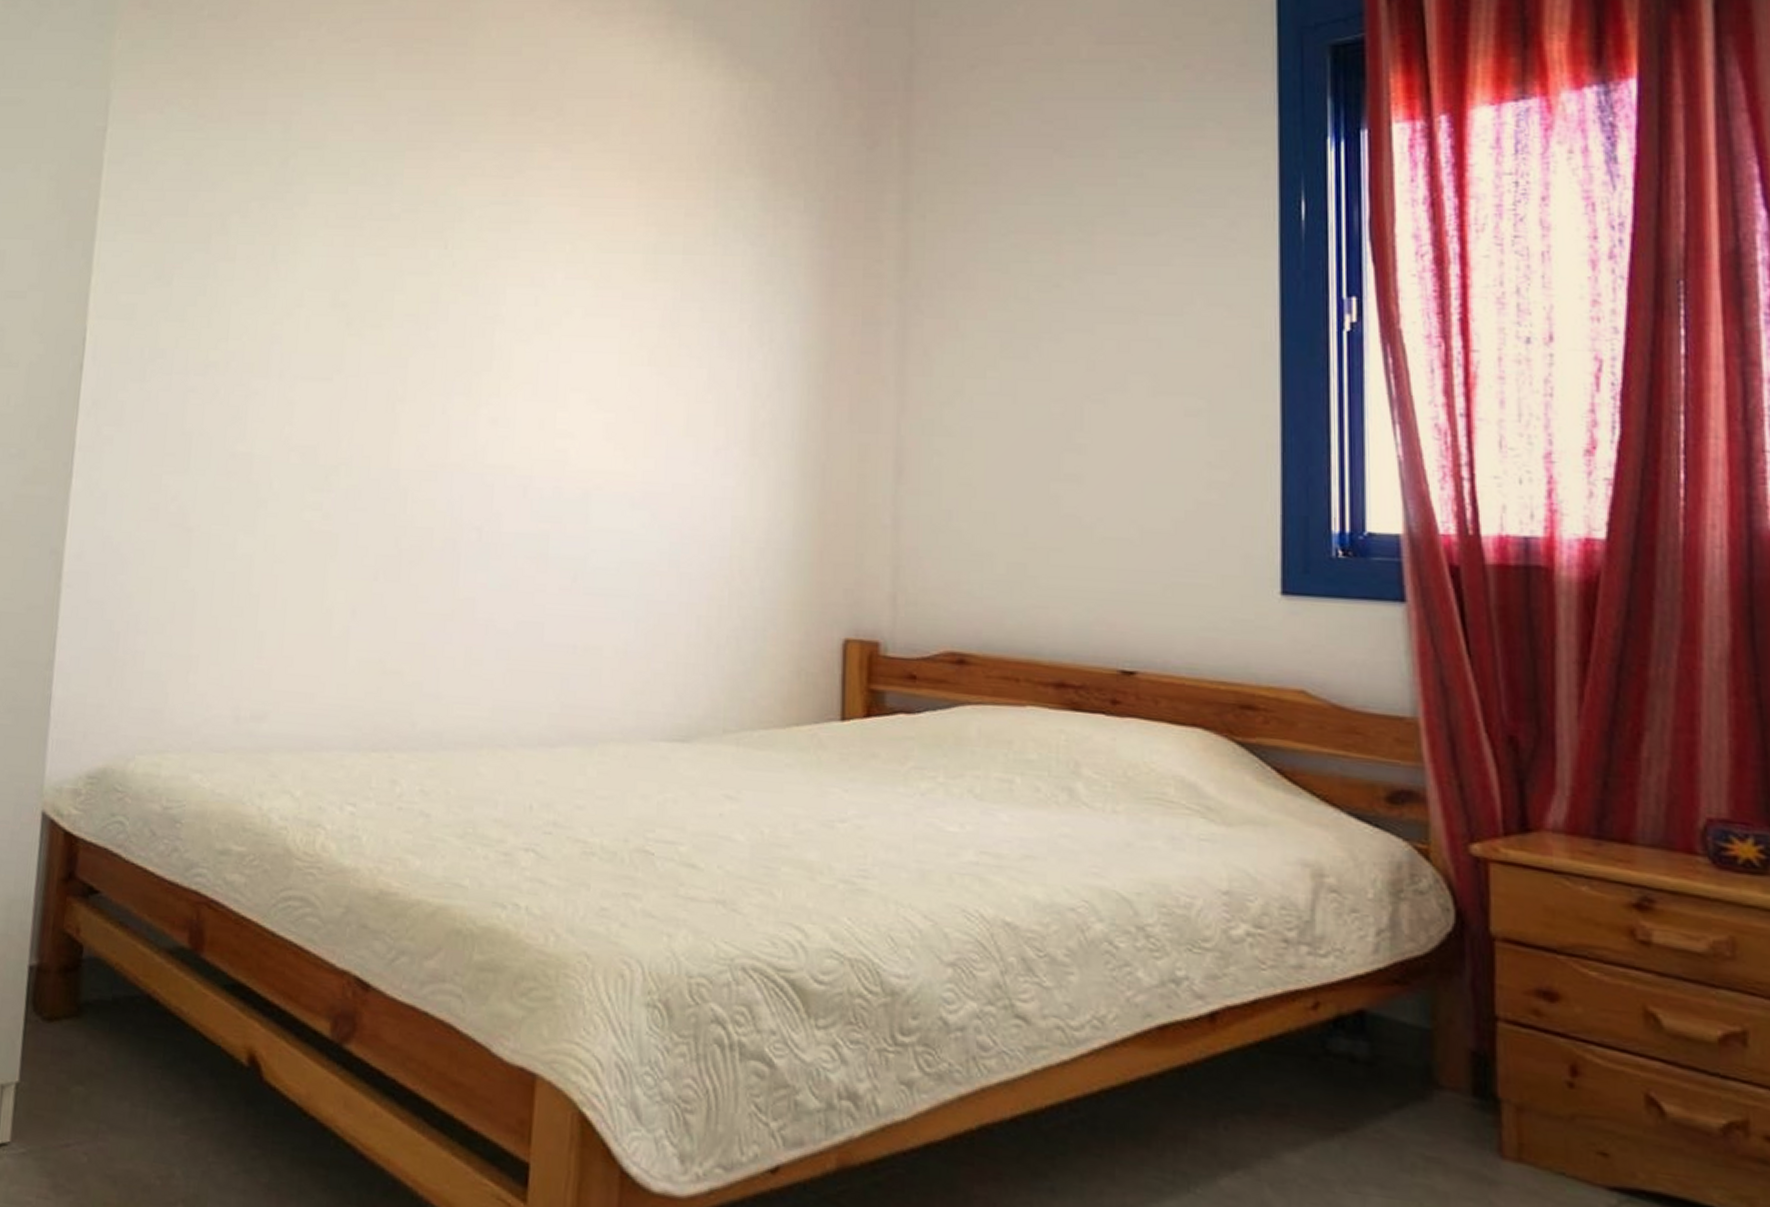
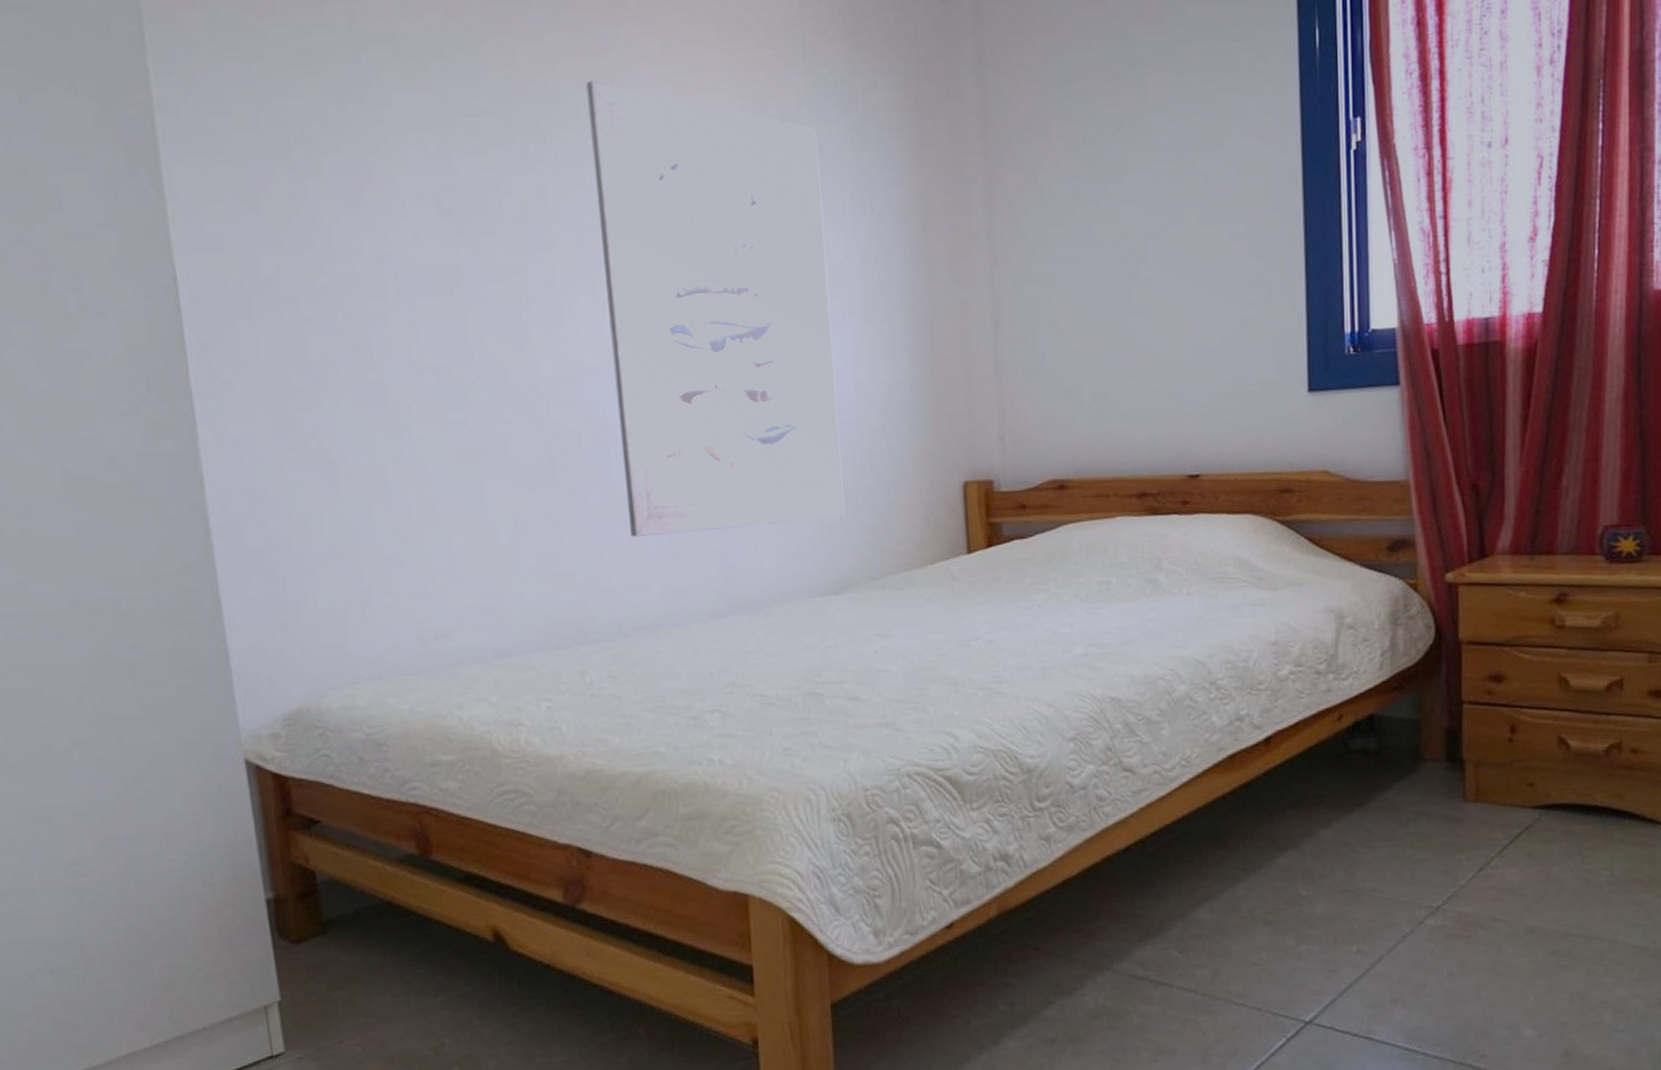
wall art: none [468,197,721,657] -> present [586,80,845,537]

